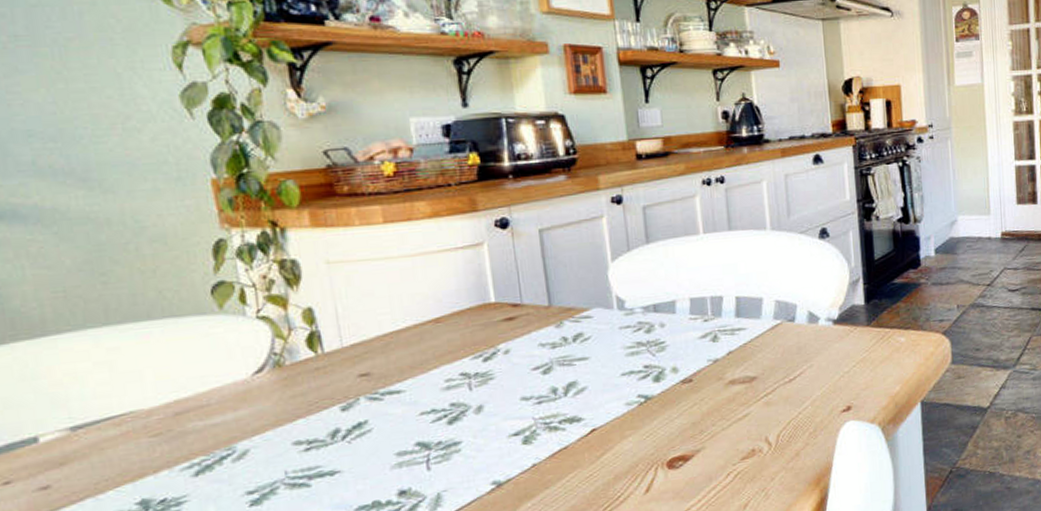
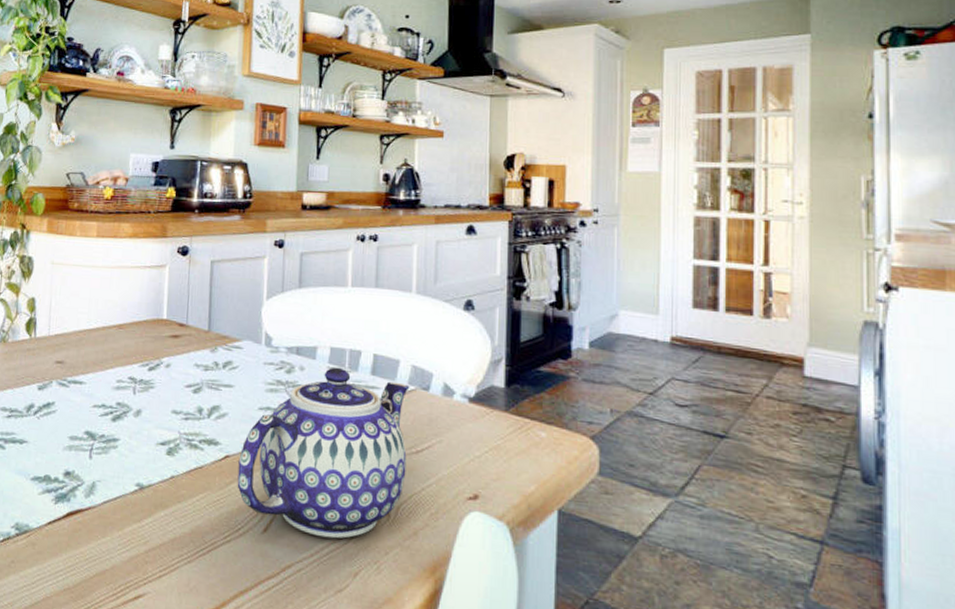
teapot: none [607,316,782,483] -> present [237,367,410,539]

